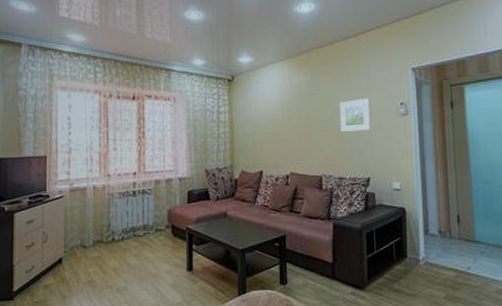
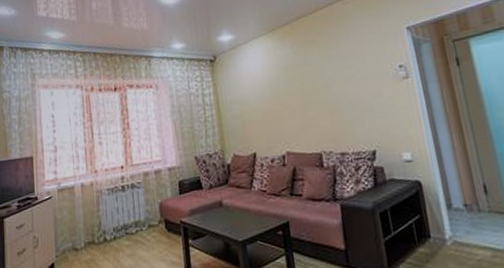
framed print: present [340,97,371,132] -> none [332,63,370,103]

